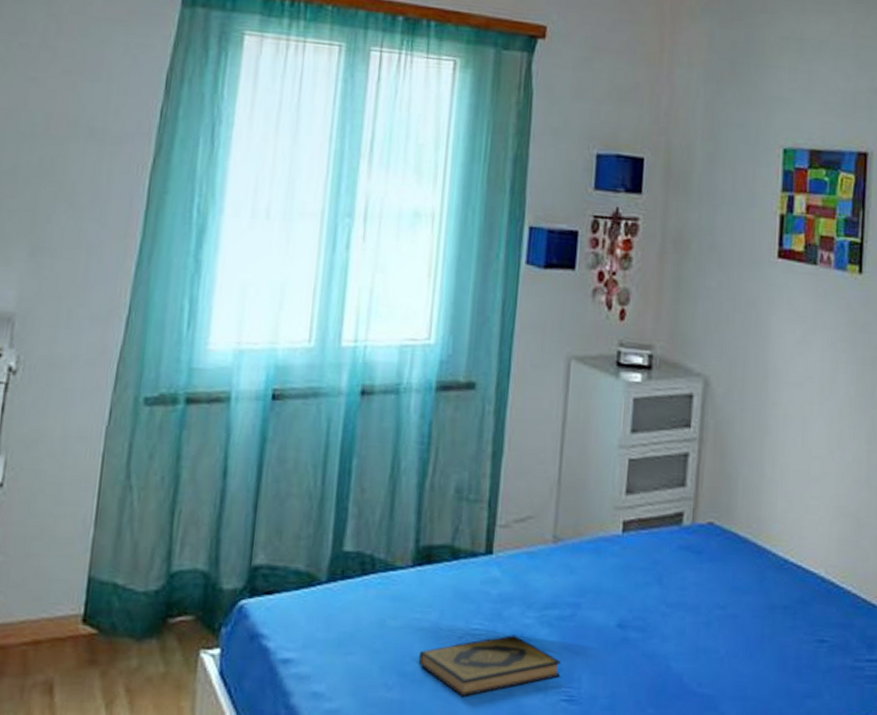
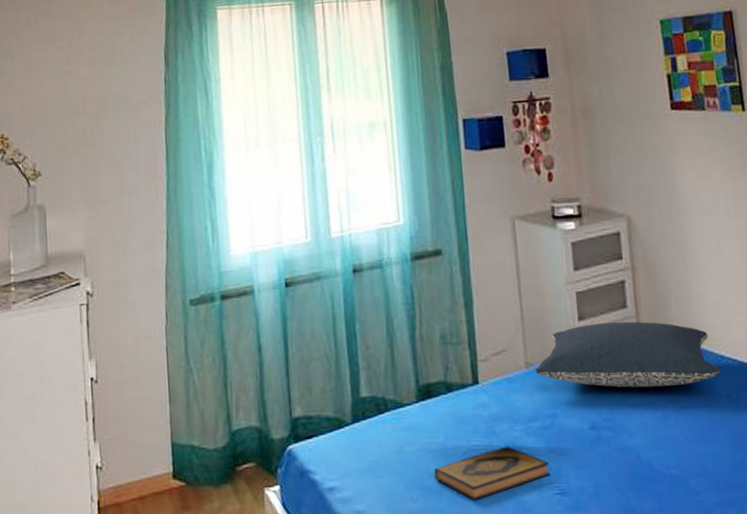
pillow: none [563,500,781,588] -> present [534,321,721,388]

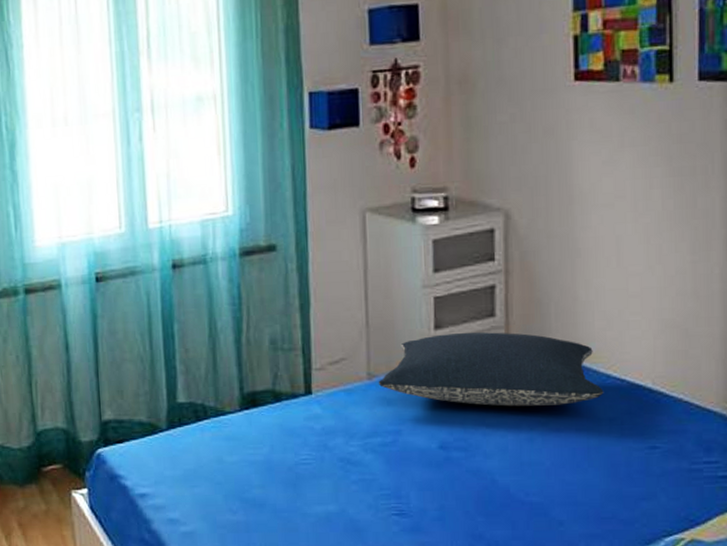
hardback book: present [434,446,550,501] -> none [256,462,388,517]

